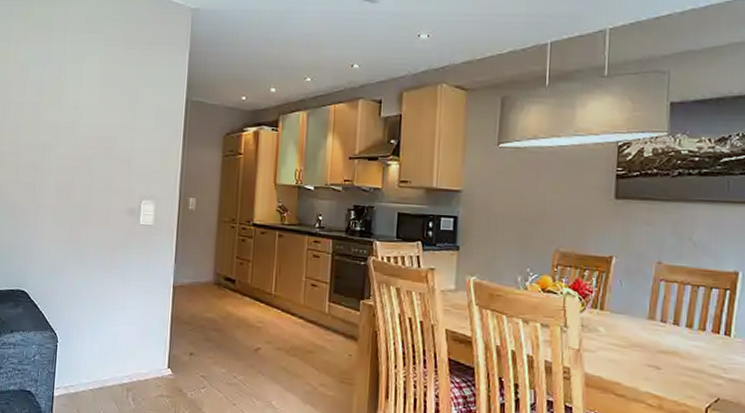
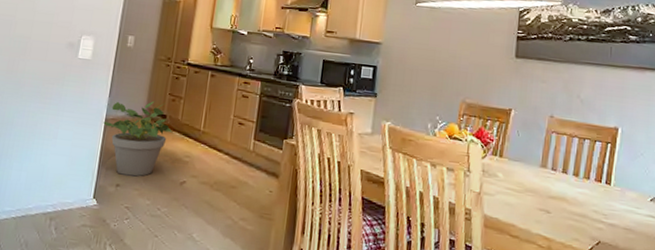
potted plant: none [171,265,243,345] -> present [103,100,173,177]

